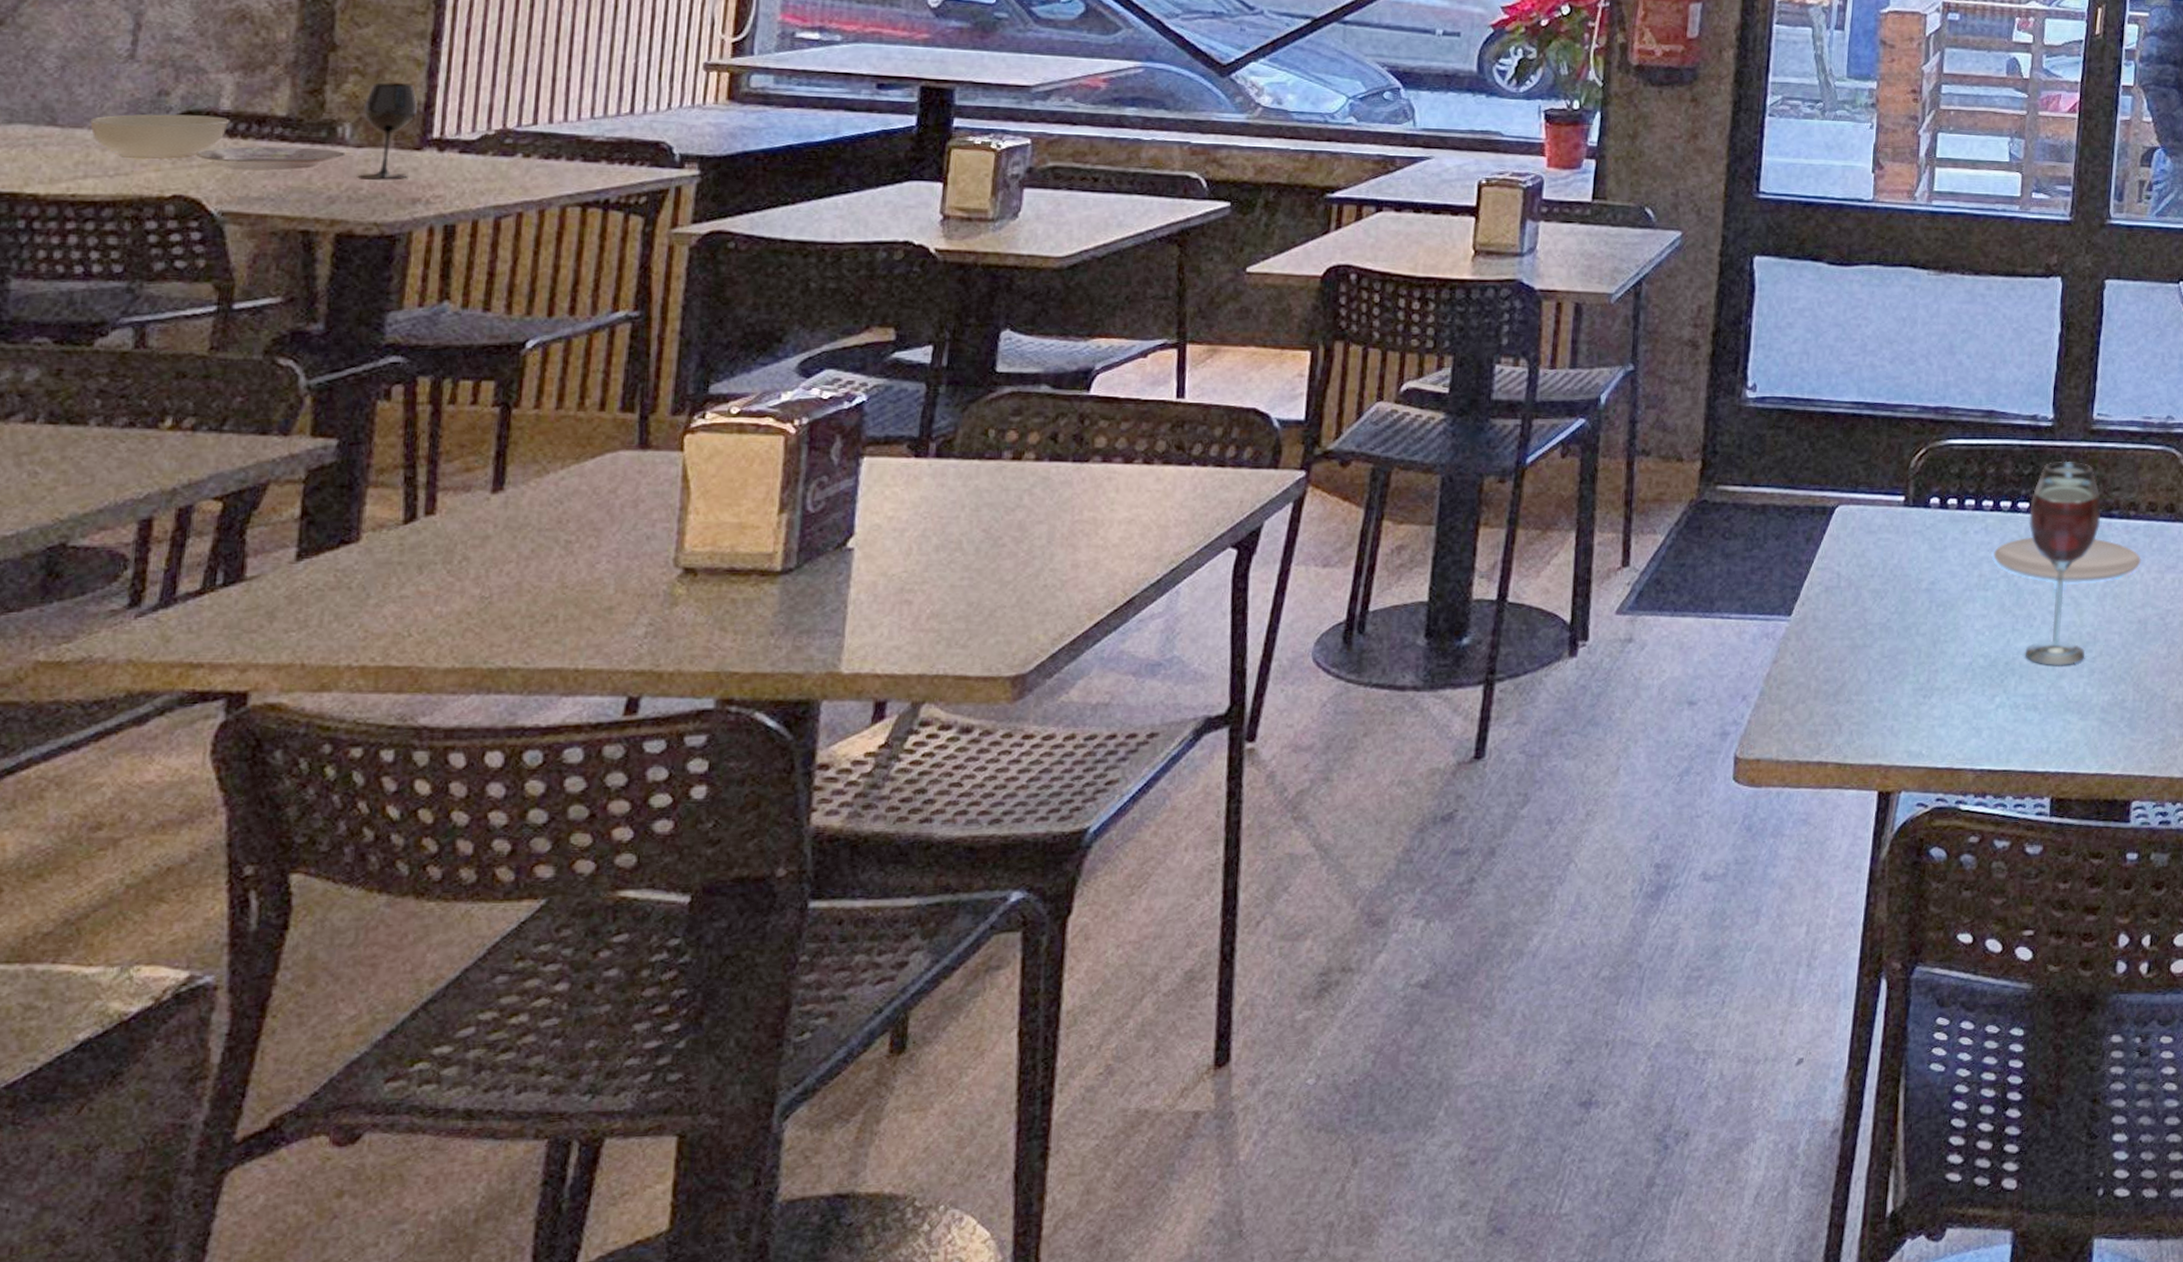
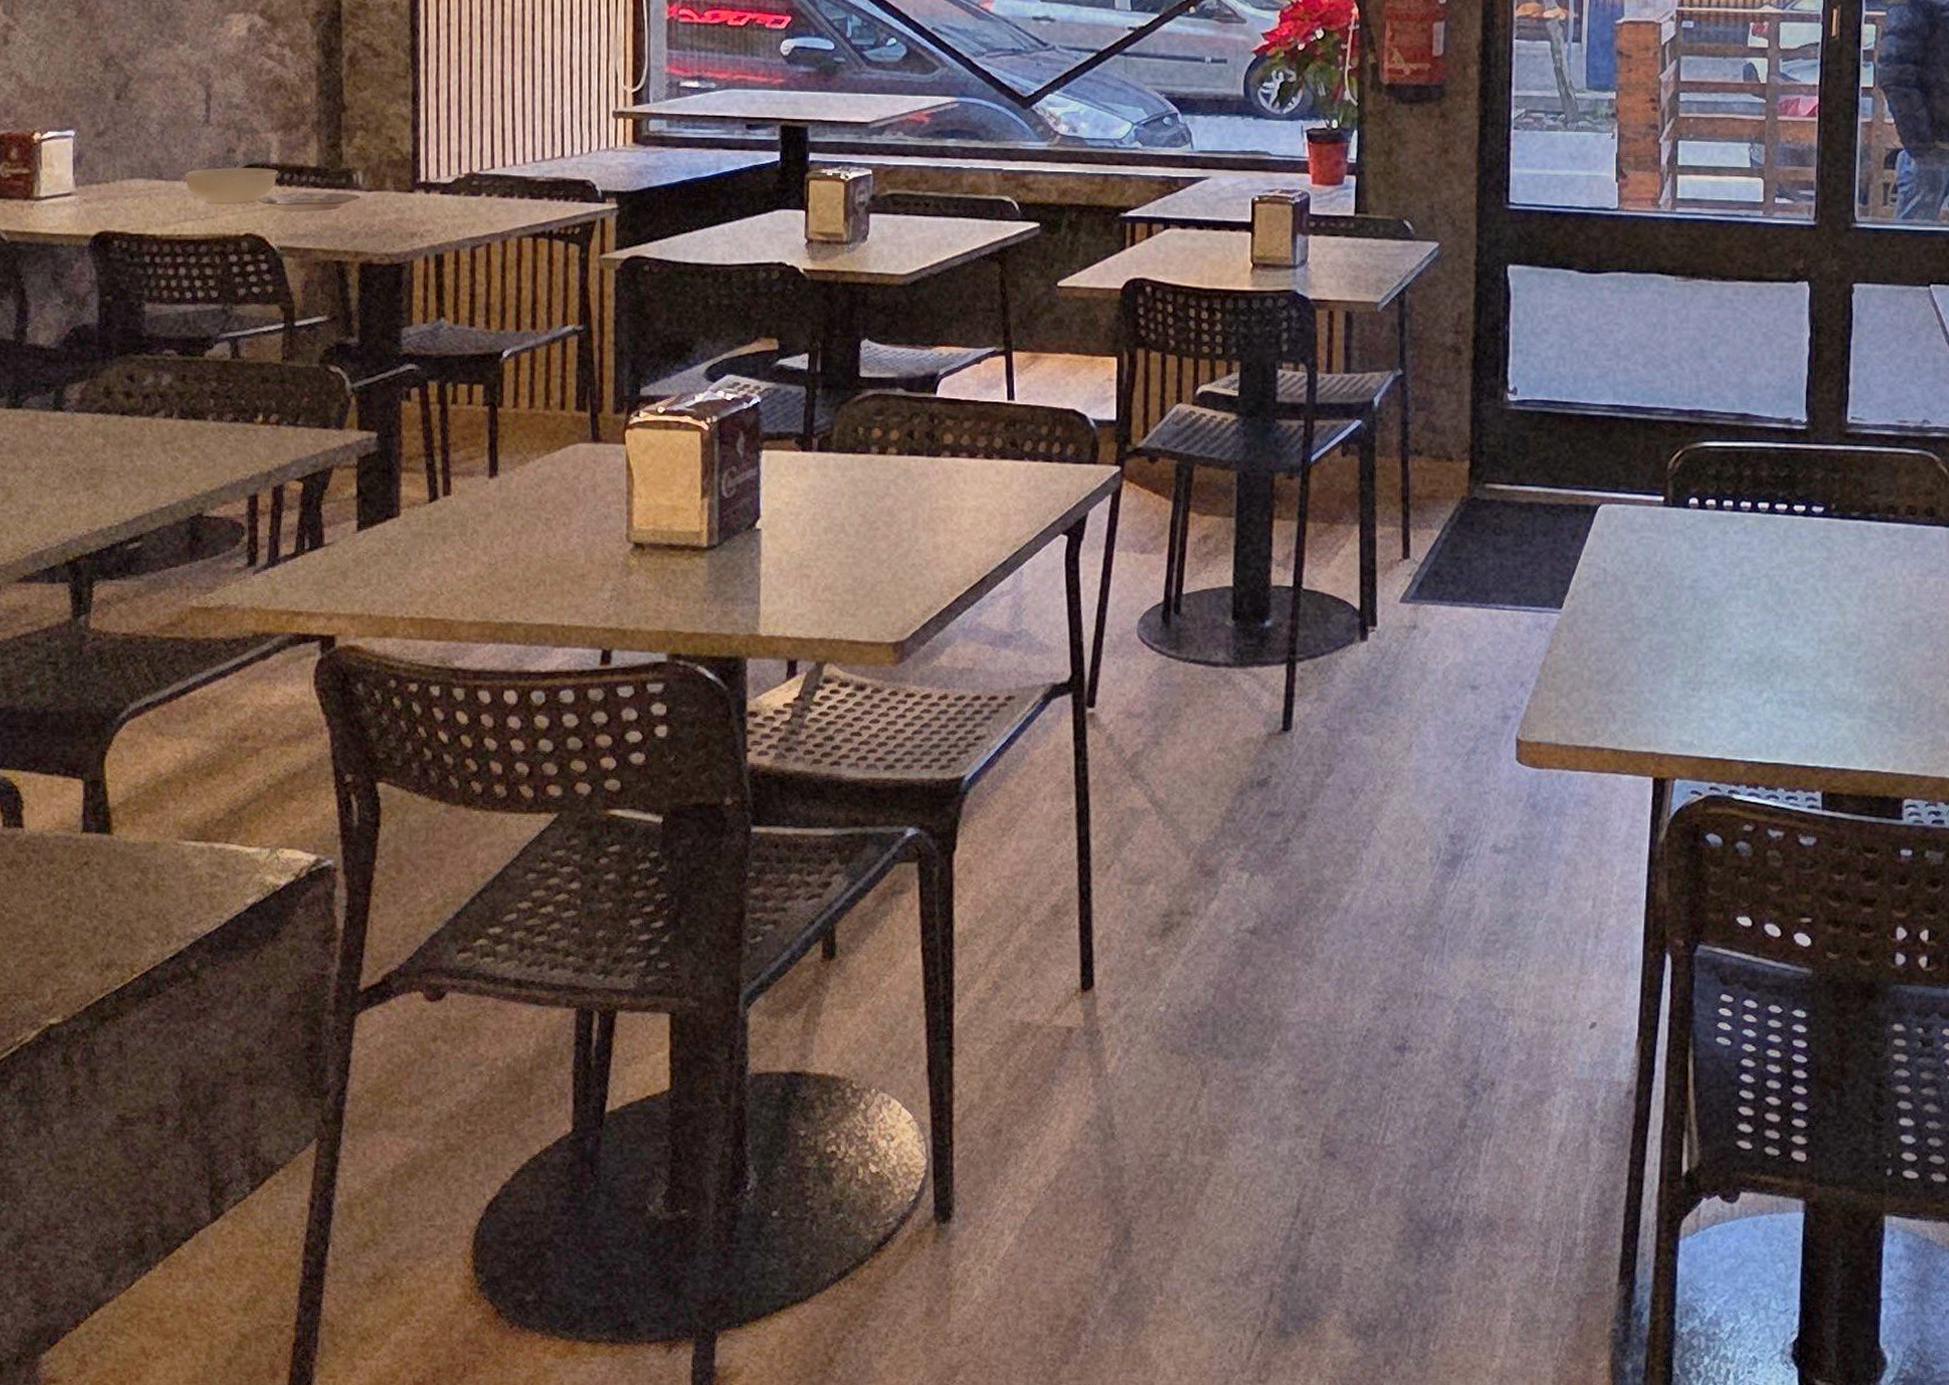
wineglass: present [357,82,417,179] -> none [370,137,407,217]
plate: present [1993,536,2141,583] -> none [1754,538,1903,584]
wineglass: present [2025,461,2101,666] -> none [1787,463,1859,665]

